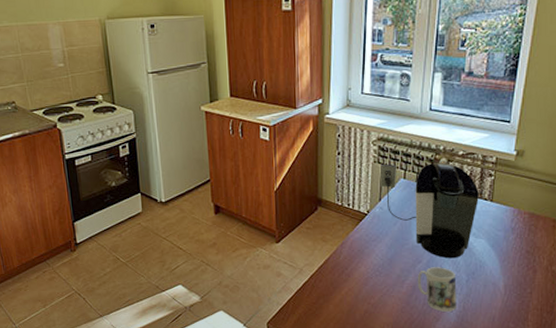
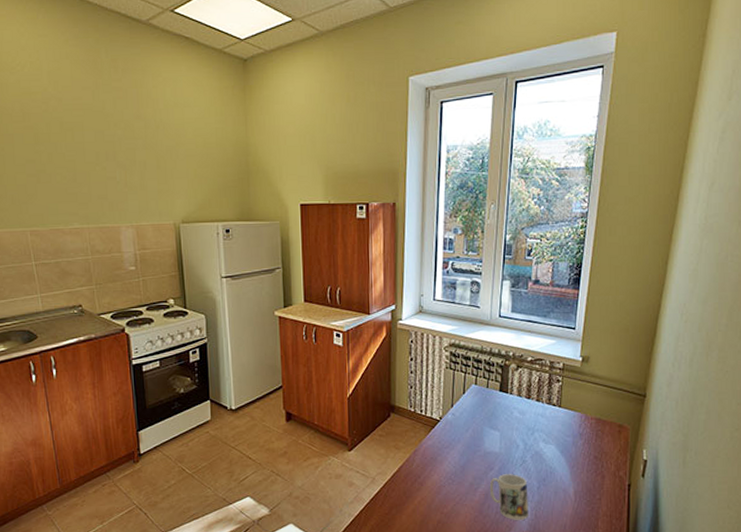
coffee maker: present [380,163,479,259] -> none [451,369,548,465]

